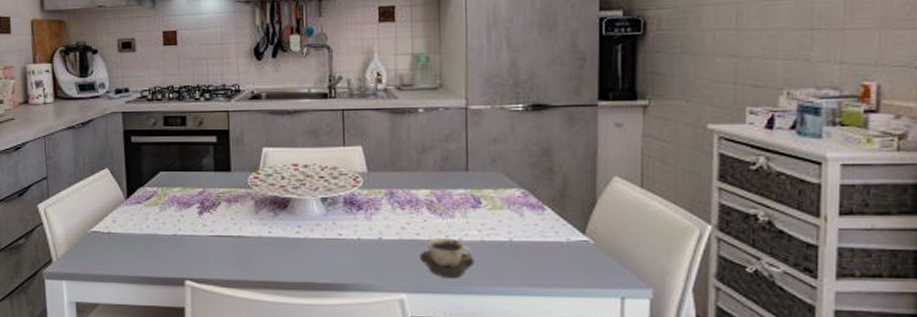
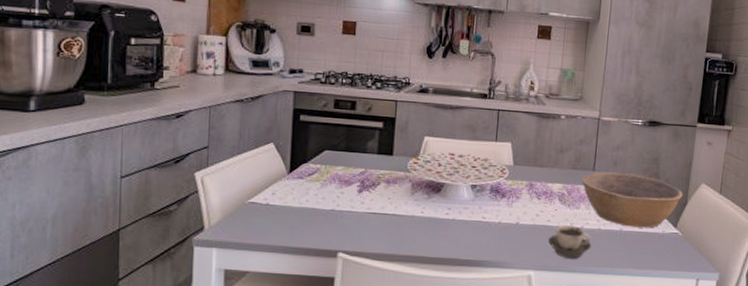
bowl: none [452,171,589,237] -> present [581,171,683,228]

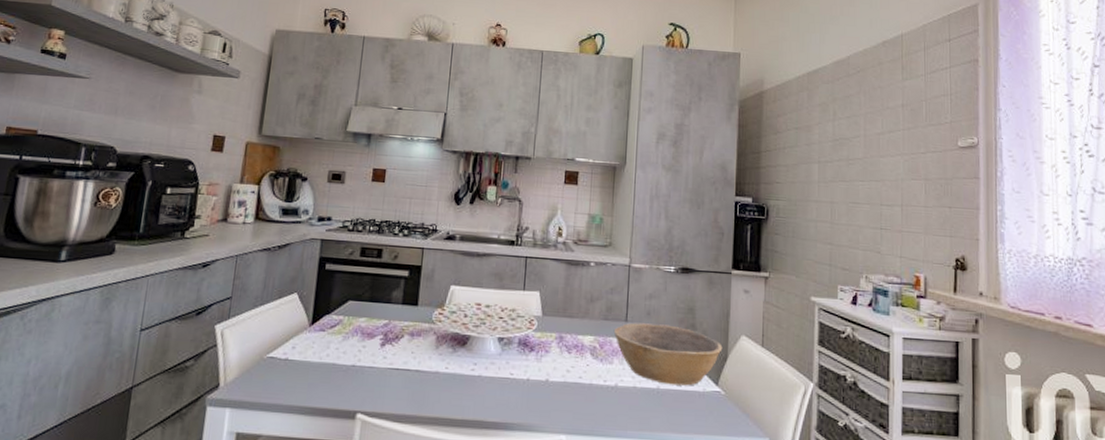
cup: present [548,225,592,259] -> none [580,382,627,421]

